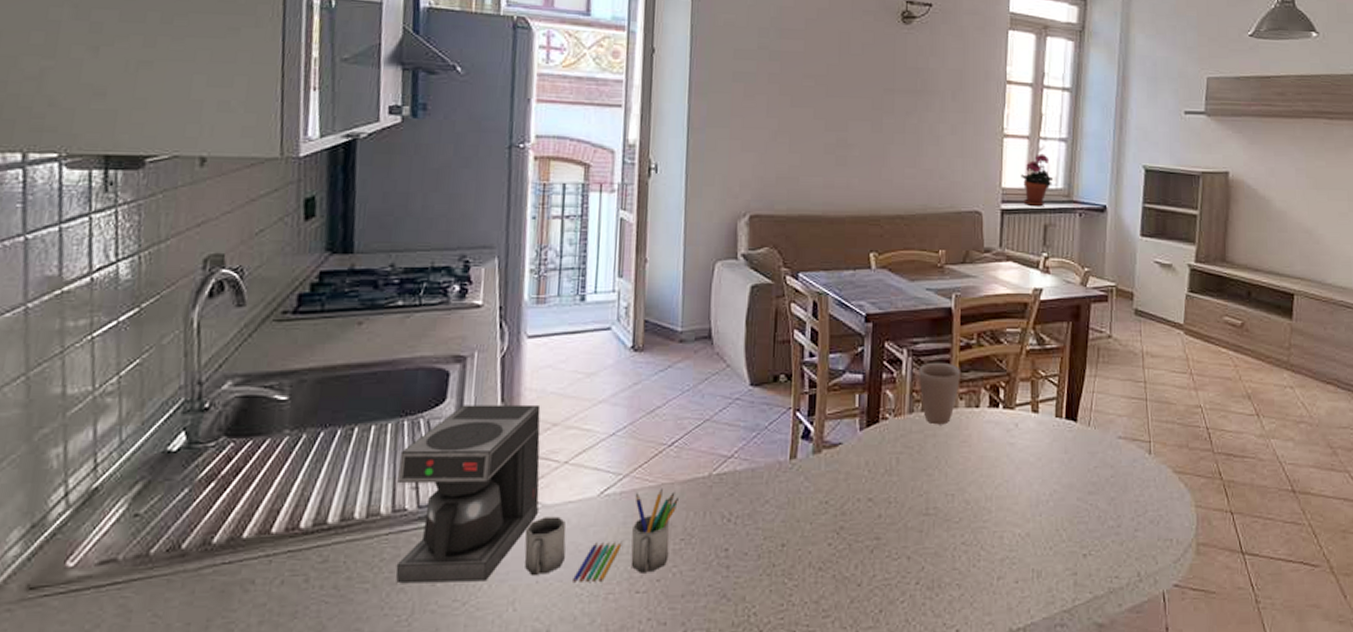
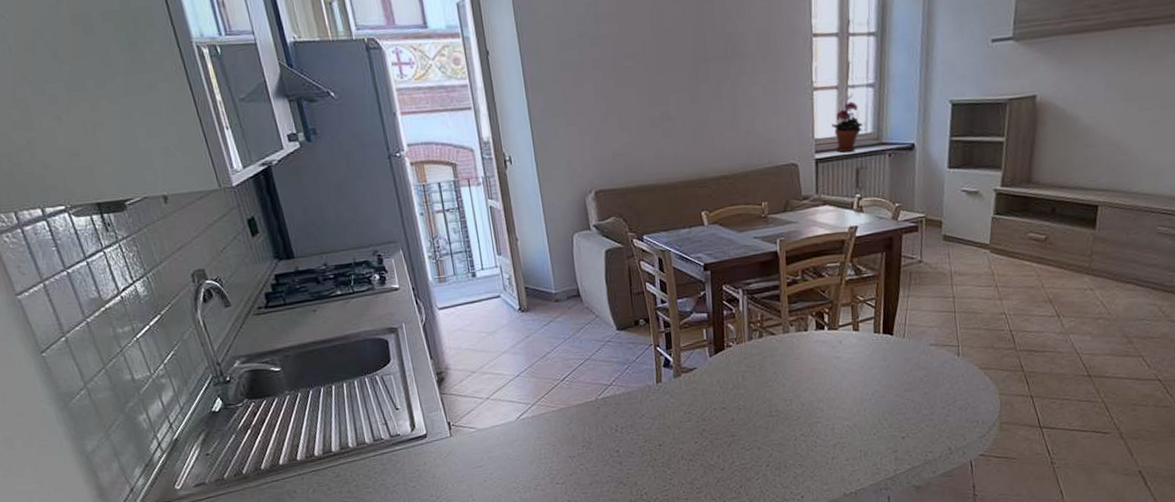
coffee maker: present [395,404,678,584] -> none [368,358,576,488]
cup: present [919,362,962,425] -> none [753,297,791,348]

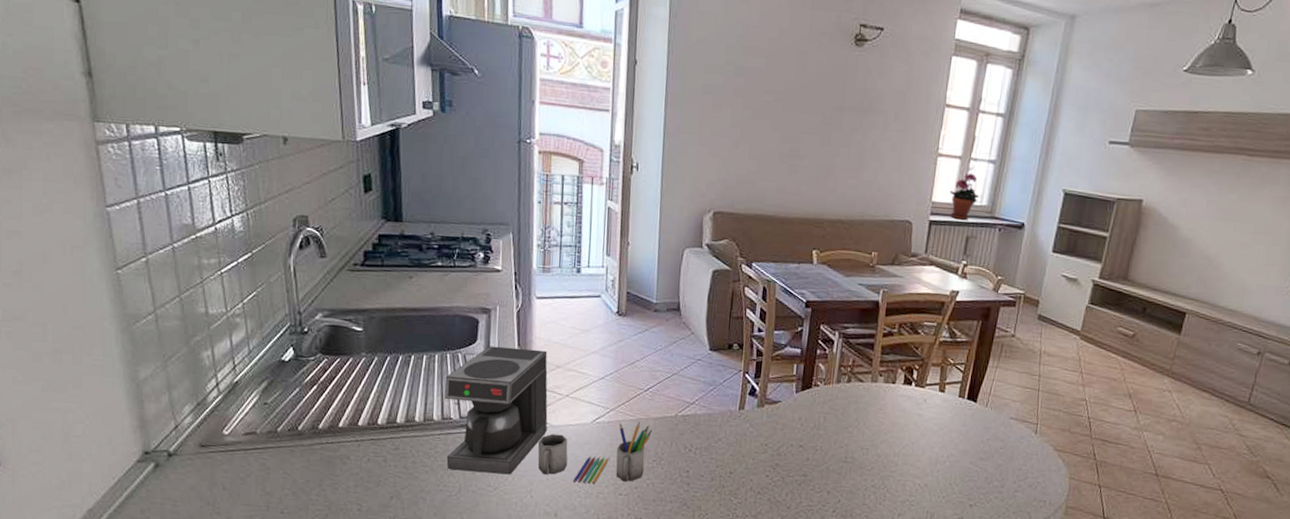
coffee maker: none [368,358,576,488] -> present [444,346,652,485]

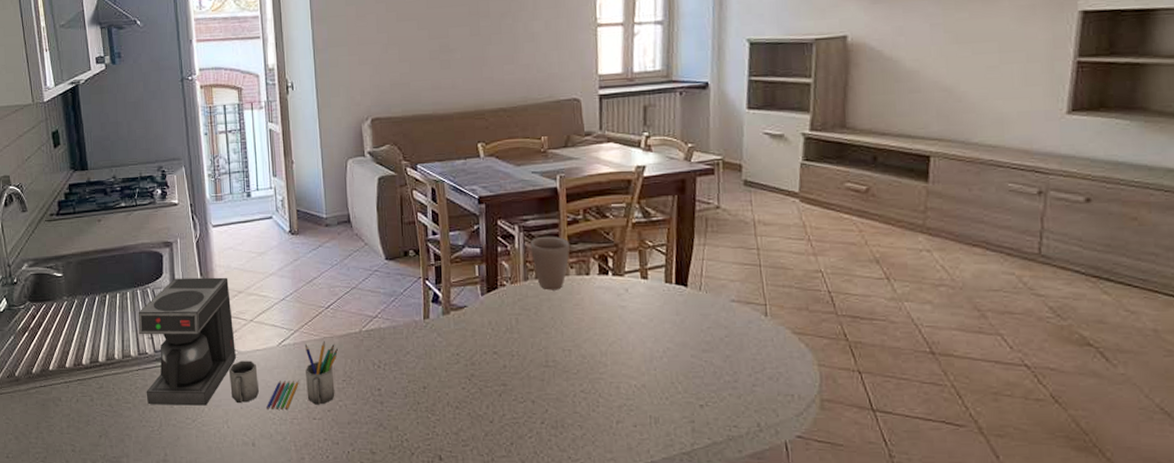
cup: none [846,344,883,395] -> present [530,236,571,290]
potted plant: present [950,173,980,221] -> none [617,38,651,90]

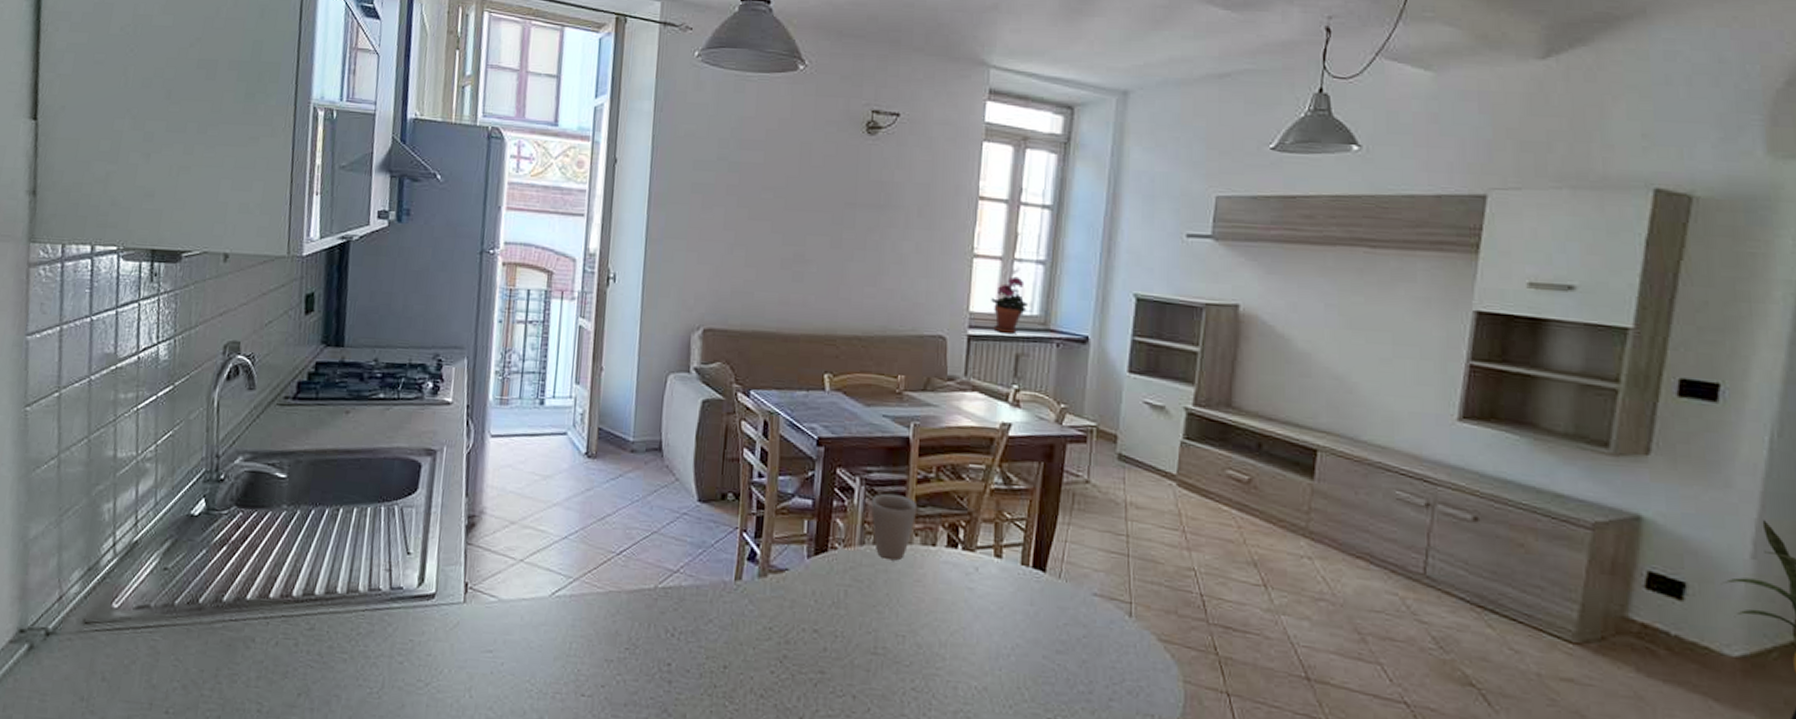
coffee maker: present [138,277,338,411] -> none [369,496,625,682]
potted plant: none [617,38,651,90] -> present [991,276,1029,335]

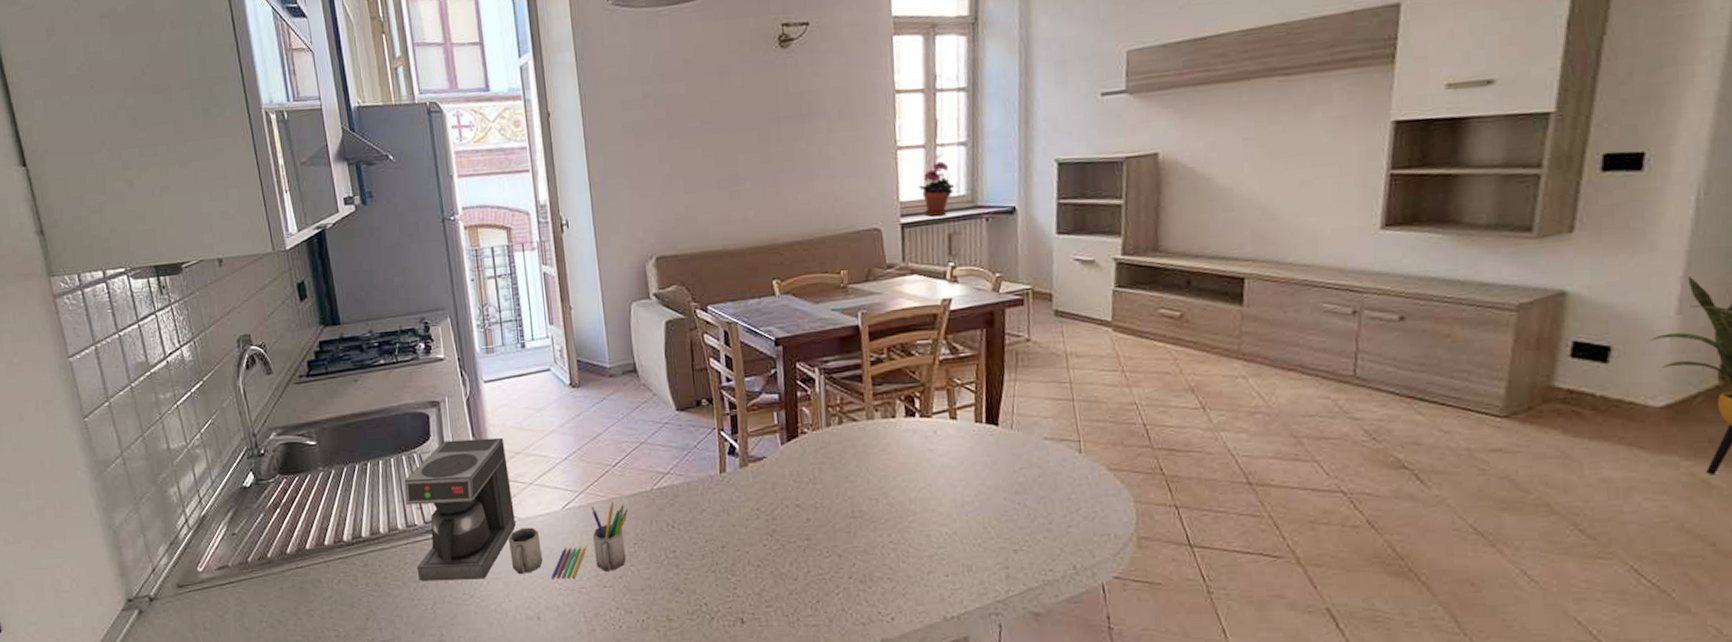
coffee maker: none [369,496,625,682] -> present [404,437,628,582]
cup: present [871,493,918,561] -> none [832,377,875,436]

